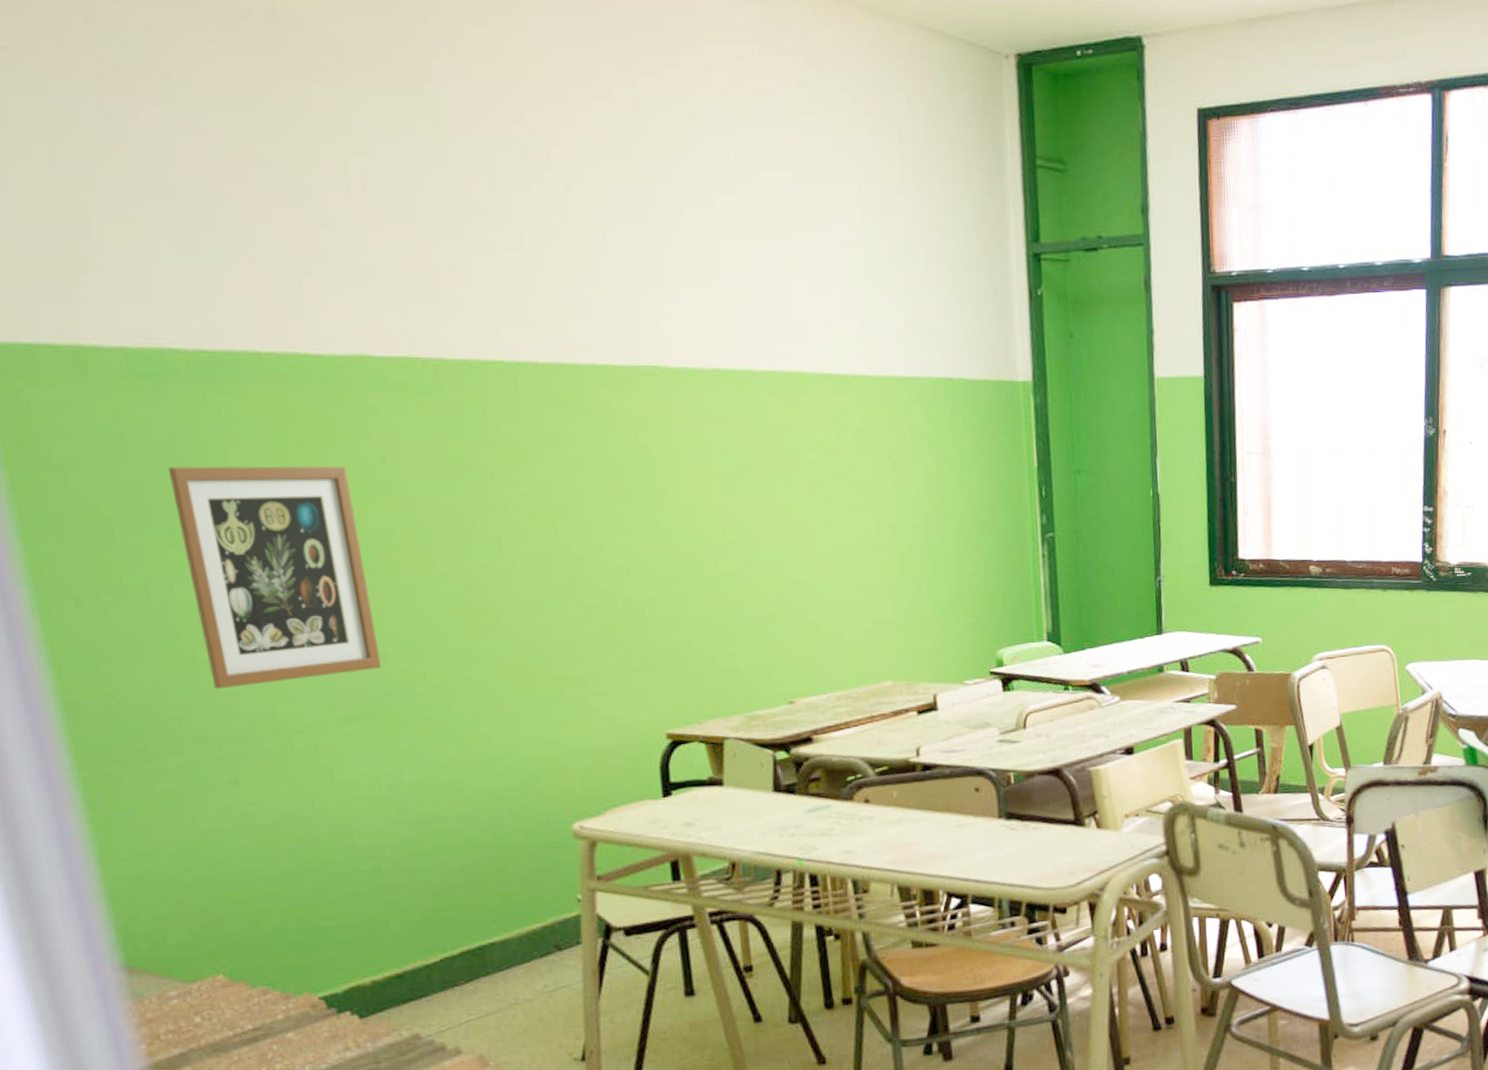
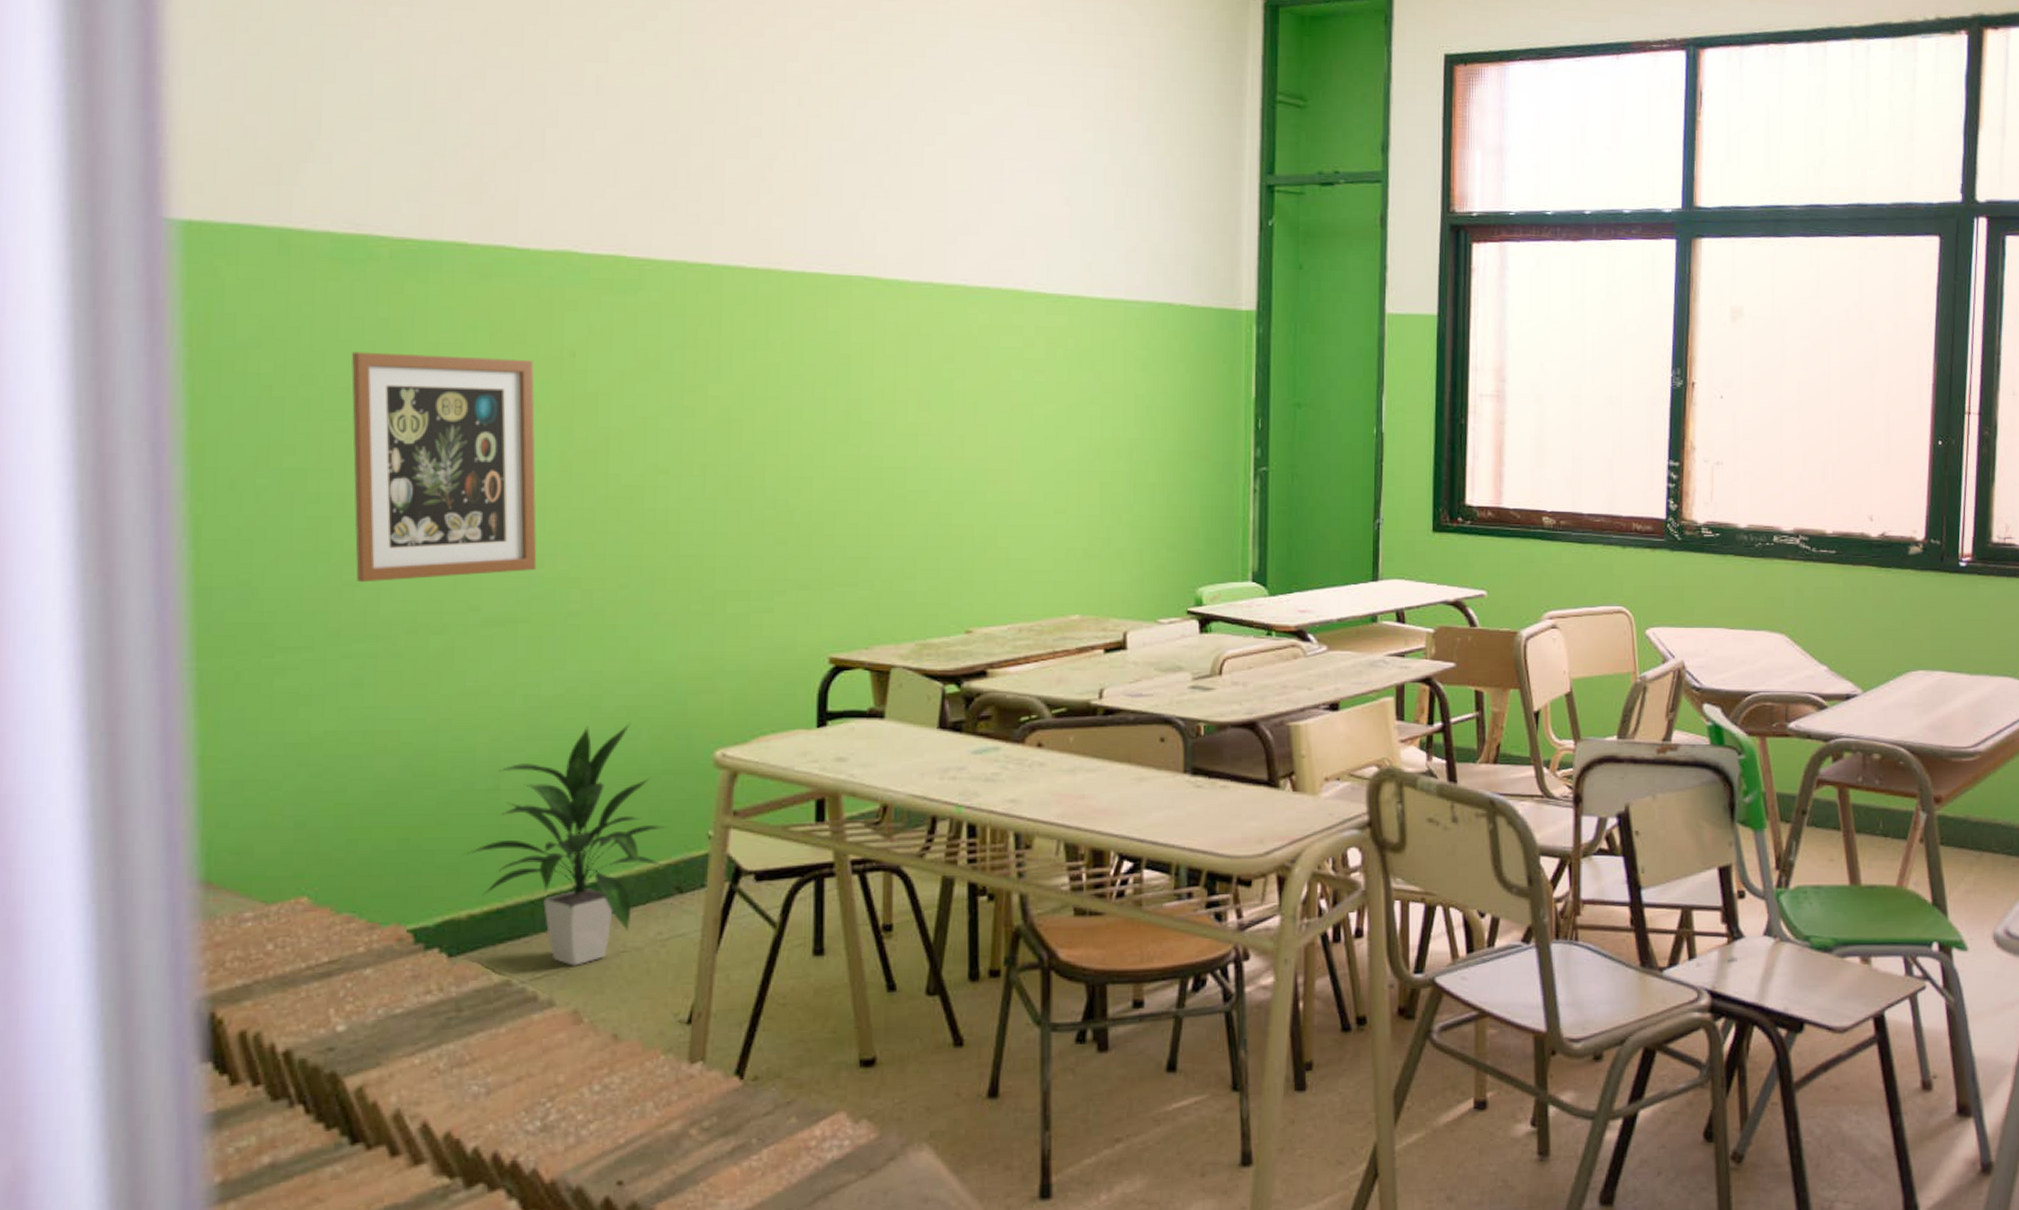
indoor plant: none [358,803,542,1019] -> present [463,723,668,966]

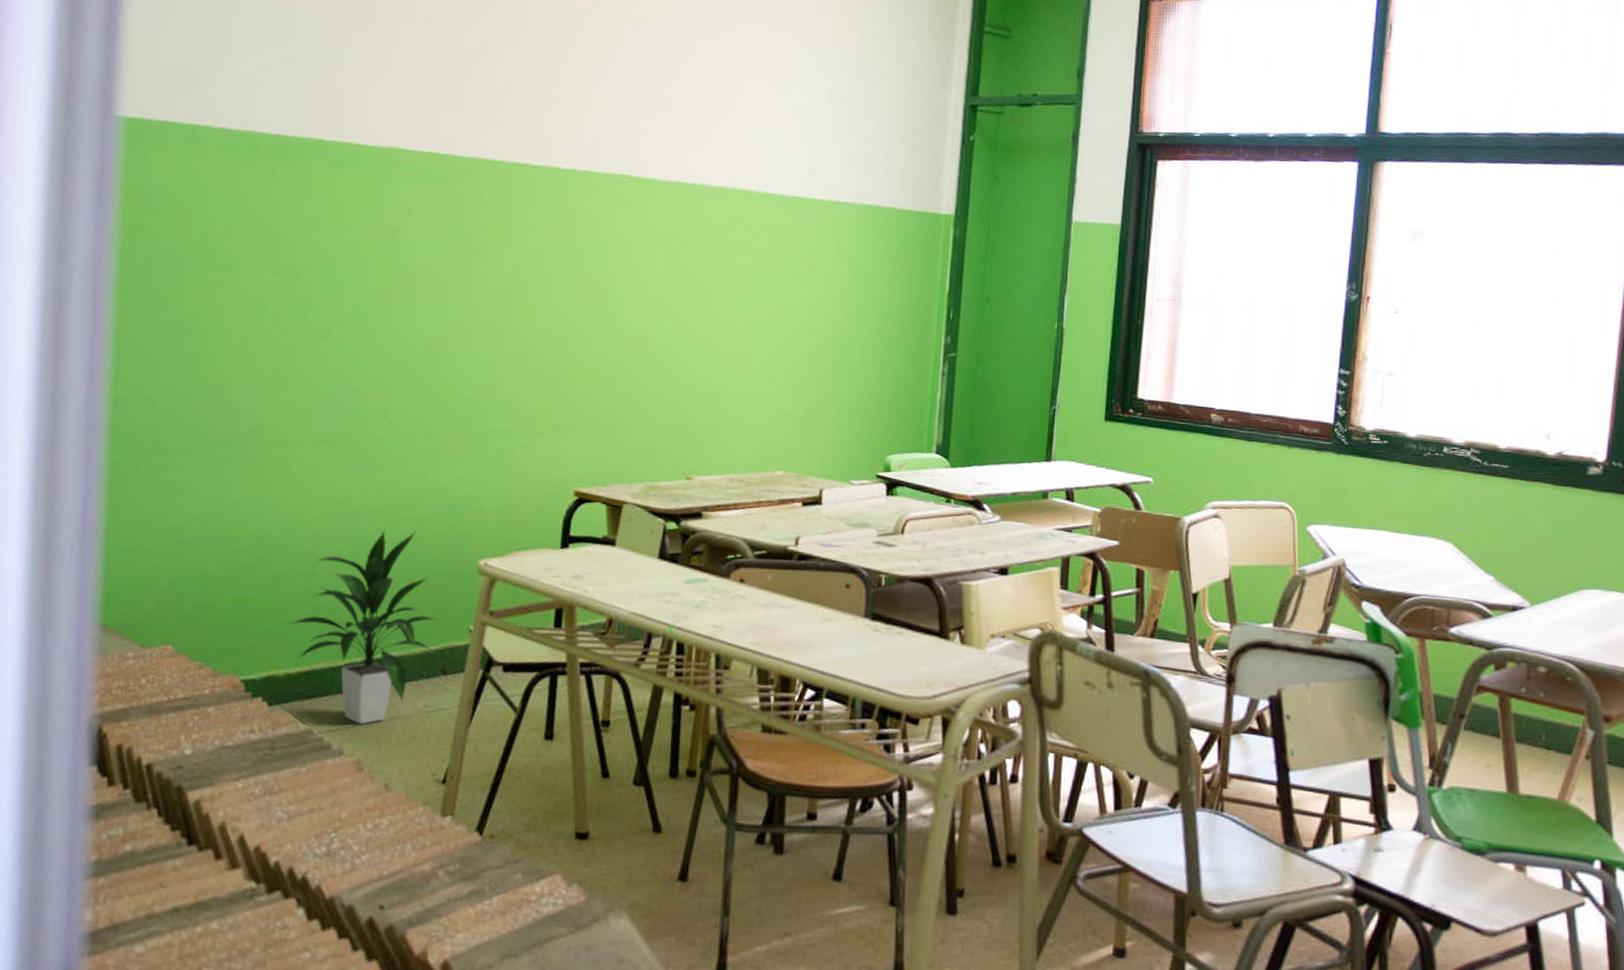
wall art: present [351,351,537,583] -> none [225,222,366,403]

